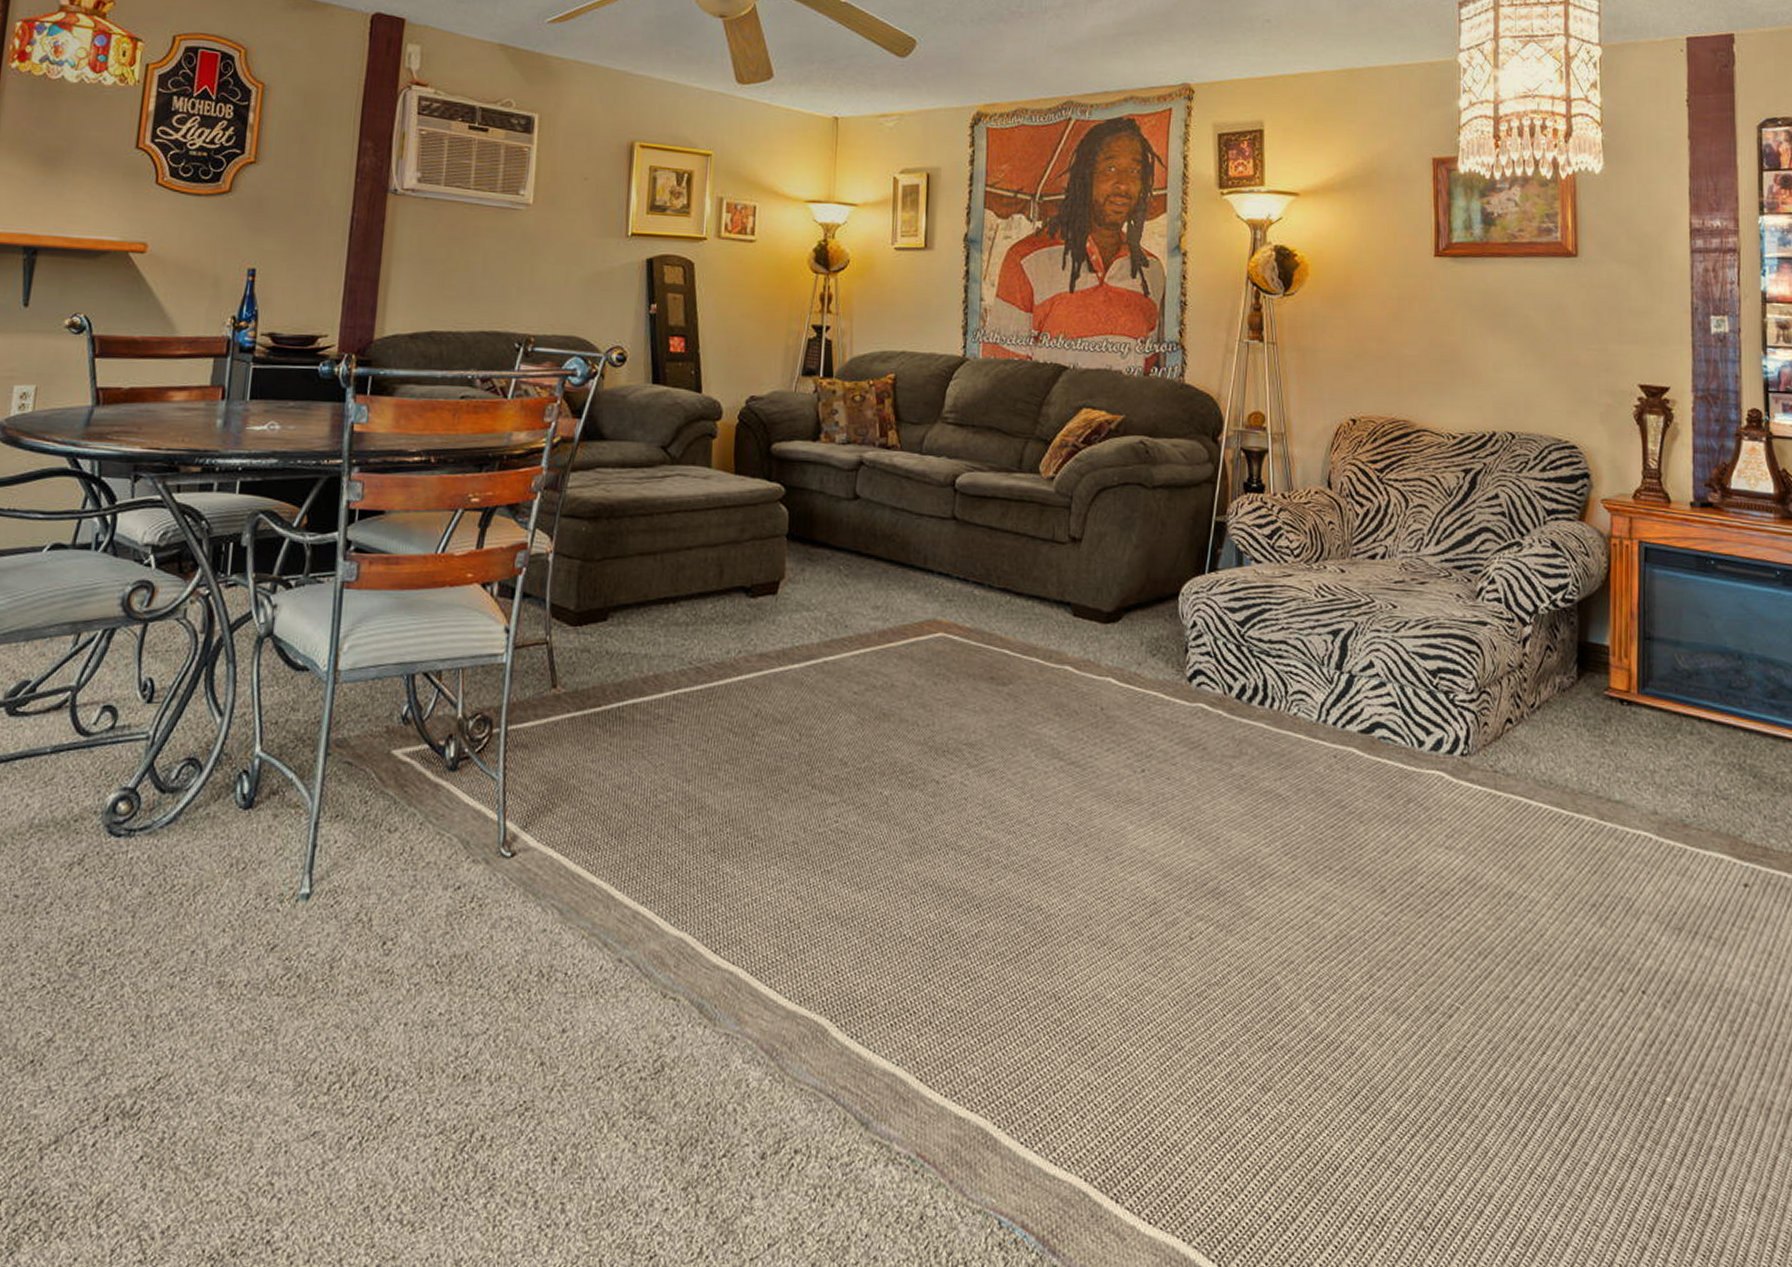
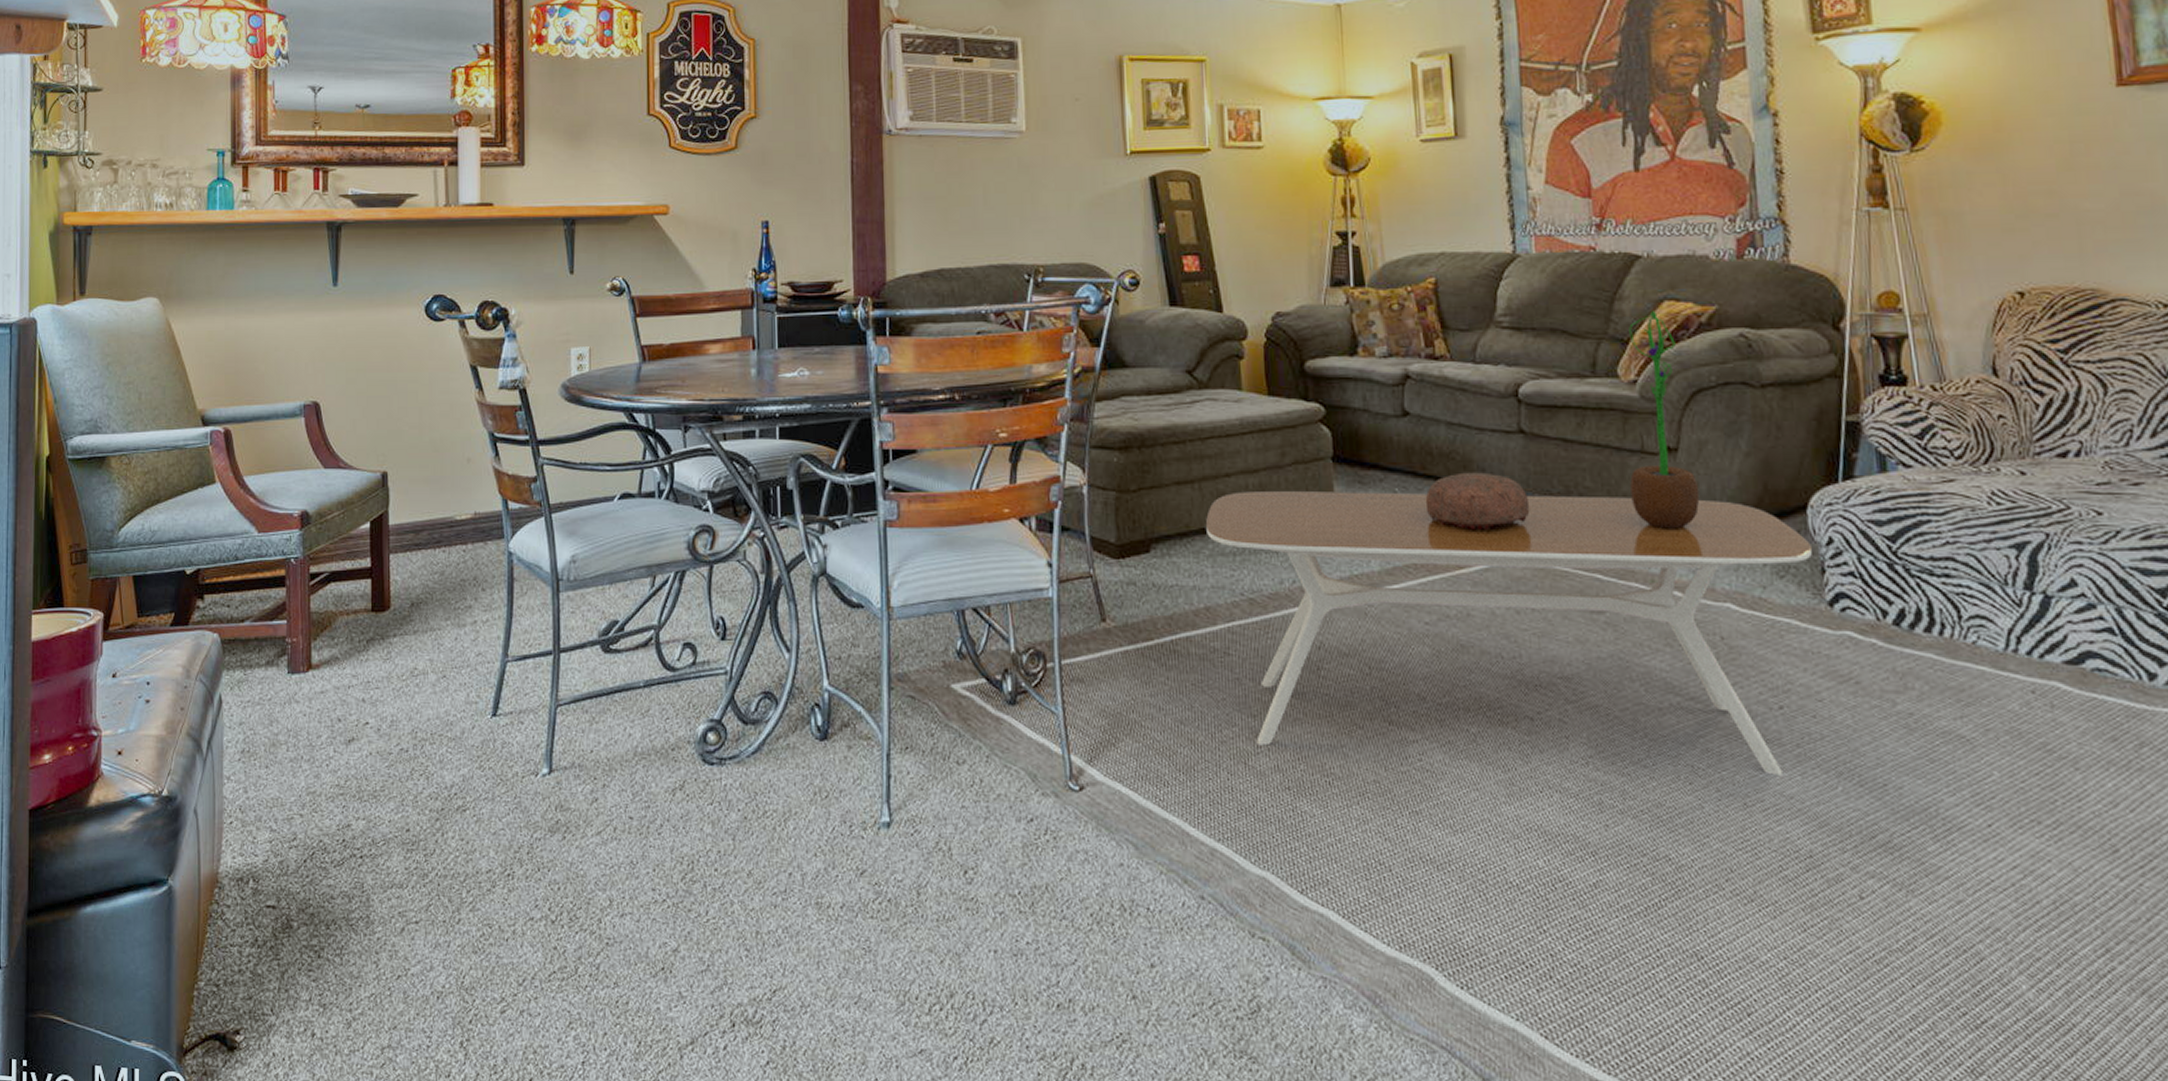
coffee table: none [663,564,1179,831] -> present [1206,491,1812,775]
decorative bowl: none [865,553,955,607] -> present [1425,472,1530,530]
potted flower: none [1040,416,1096,611] -> present [1629,311,1700,529]

